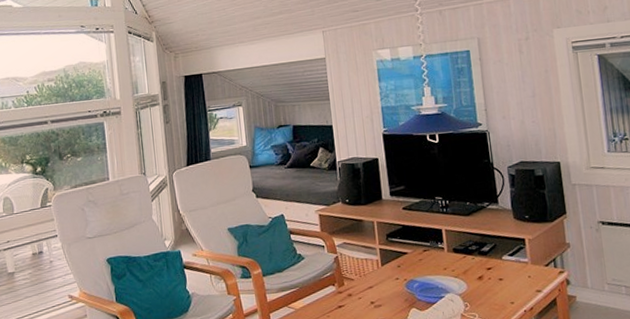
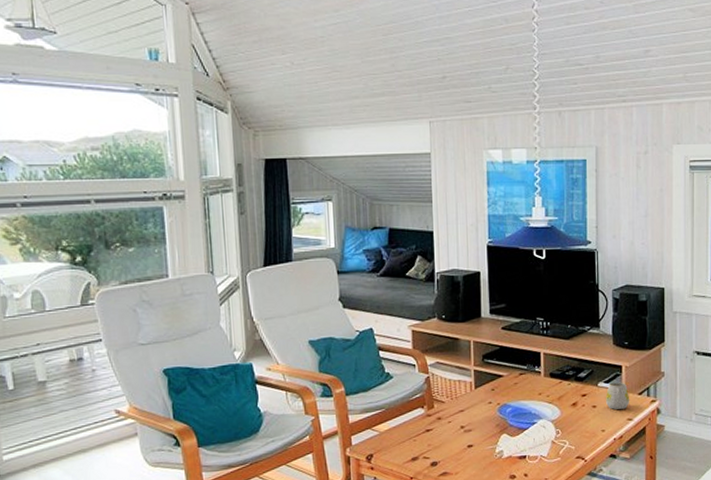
mug: none [511,254,537,282] -> present [605,382,630,409]

